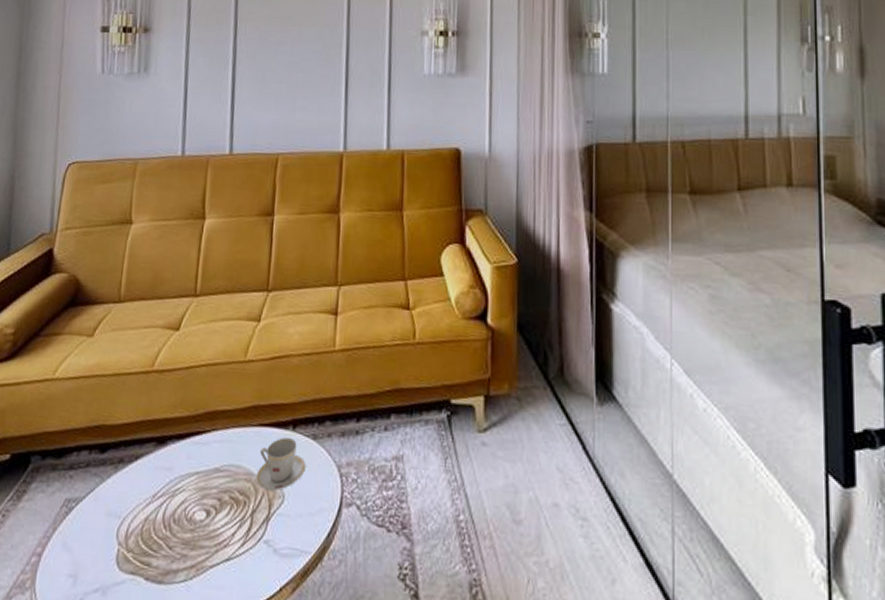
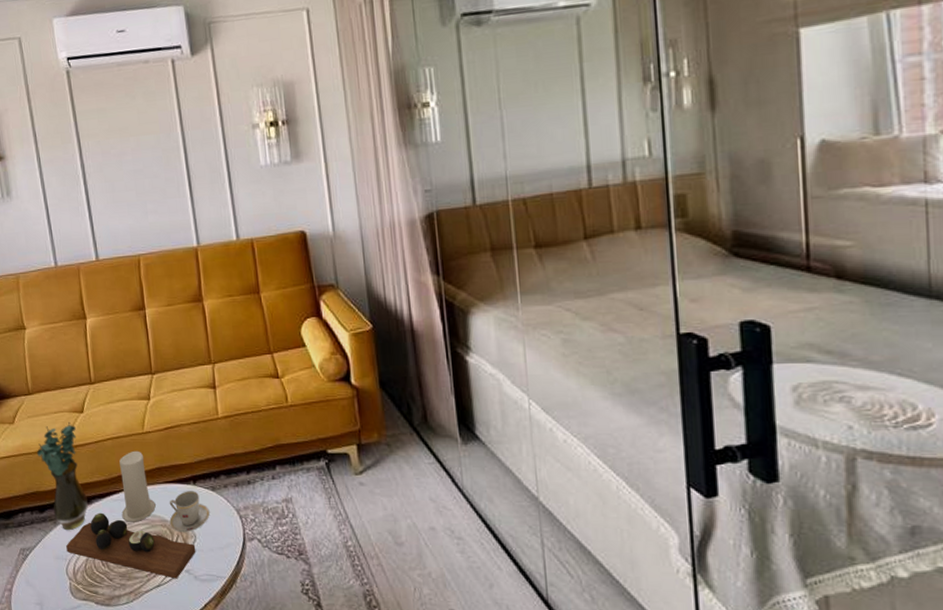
vase: none [112,339,167,478] -> present [36,421,88,530]
decorative tray: none [123,457,282,552] -> present [66,512,196,579]
candle: none [200,382,243,474] -> present [119,450,156,522]

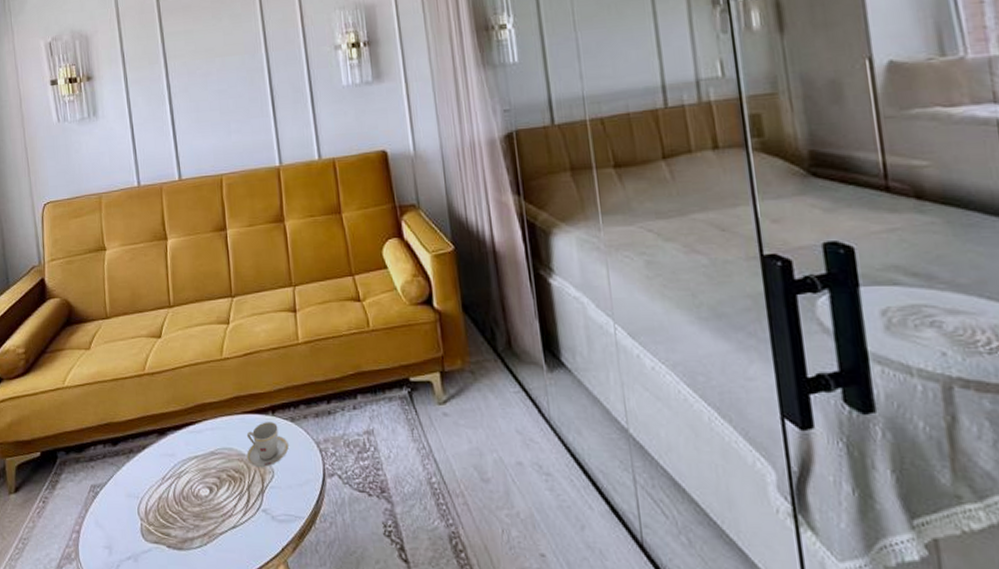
vase: present [36,421,88,530] -> none [111,347,163,465]
decorative tray: present [66,512,196,579] -> none [139,445,274,520]
candle: present [119,450,156,522] -> none [196,378,233,456]

